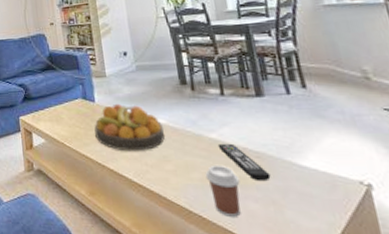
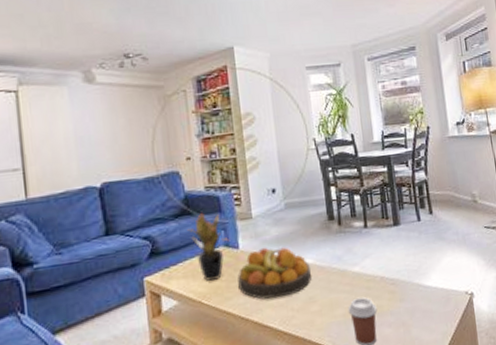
potted plant: none [52,68,86,126] -> present [187,212,229,281]
remote control: present [217,143,271,182] -> none [360,274,402,307]

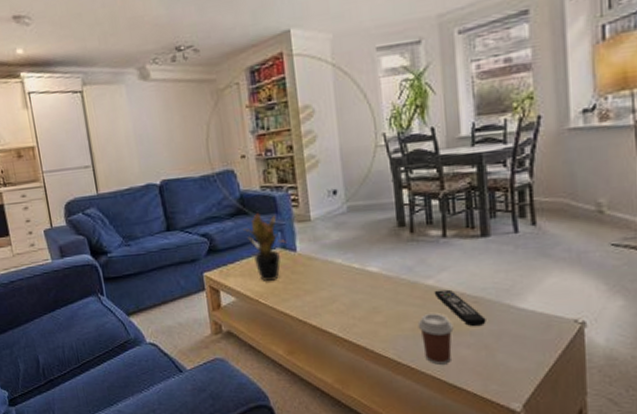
fruit bowl: present [237,247,312,300] -> none [295,251,377,305]
remote control: none [360,274,402,307] -> present [434,289,486,327]

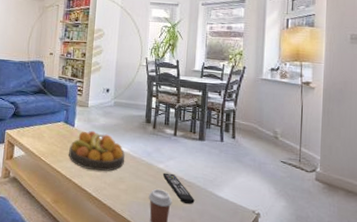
potted plant: present [243,212,286,281] -> none [41,94,68,145]
fruit bowl: none [295,251,377,305] -> present [69,130,125,172]

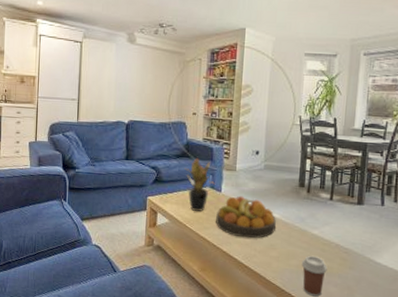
potted plant: none [41,94,68,145] -> present [184,157,215,211]
remote control: present [162,172,195,205] -> none [317,239,352,272]

